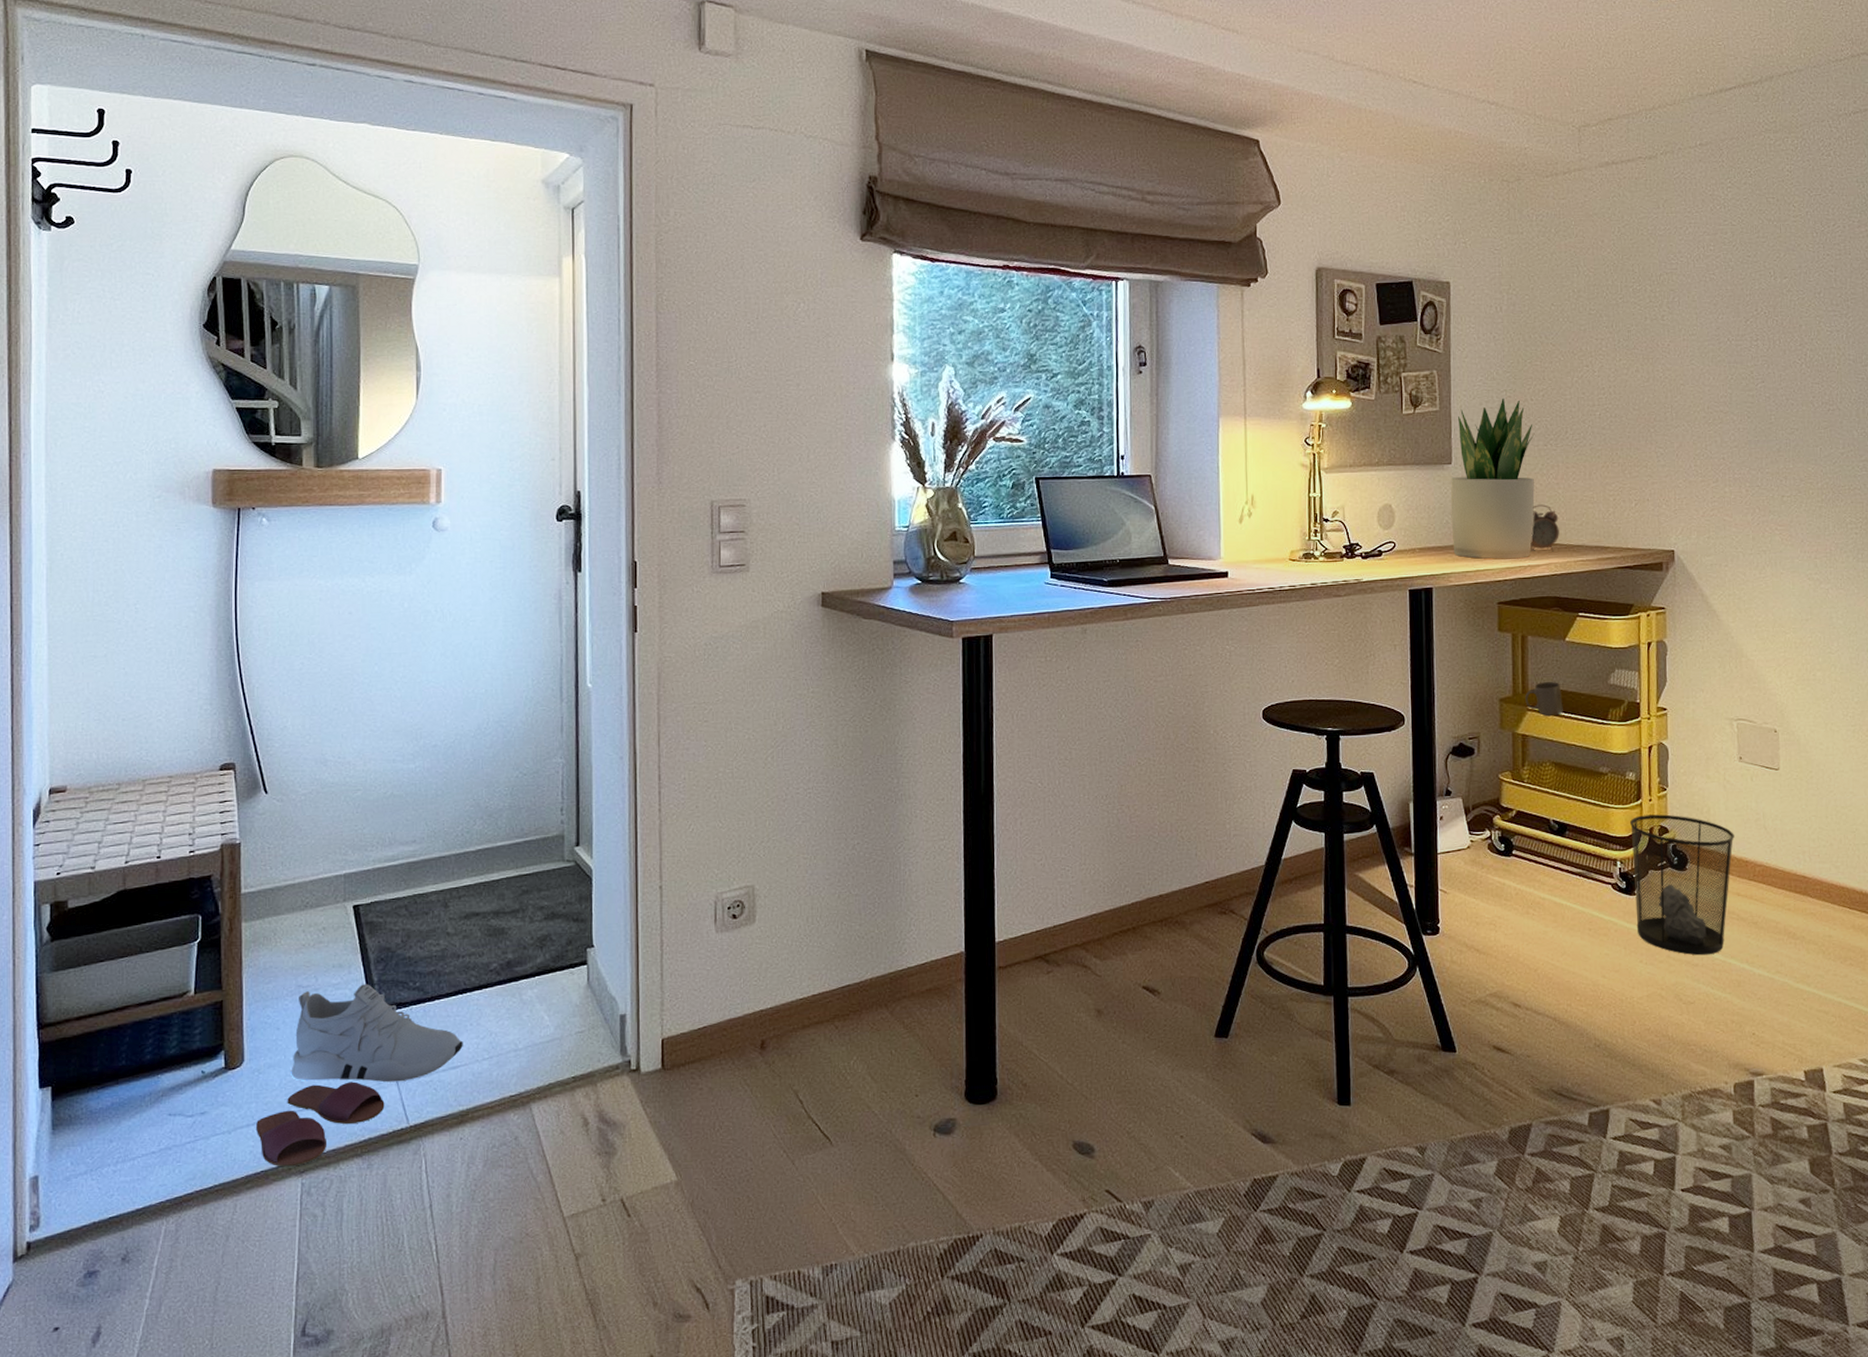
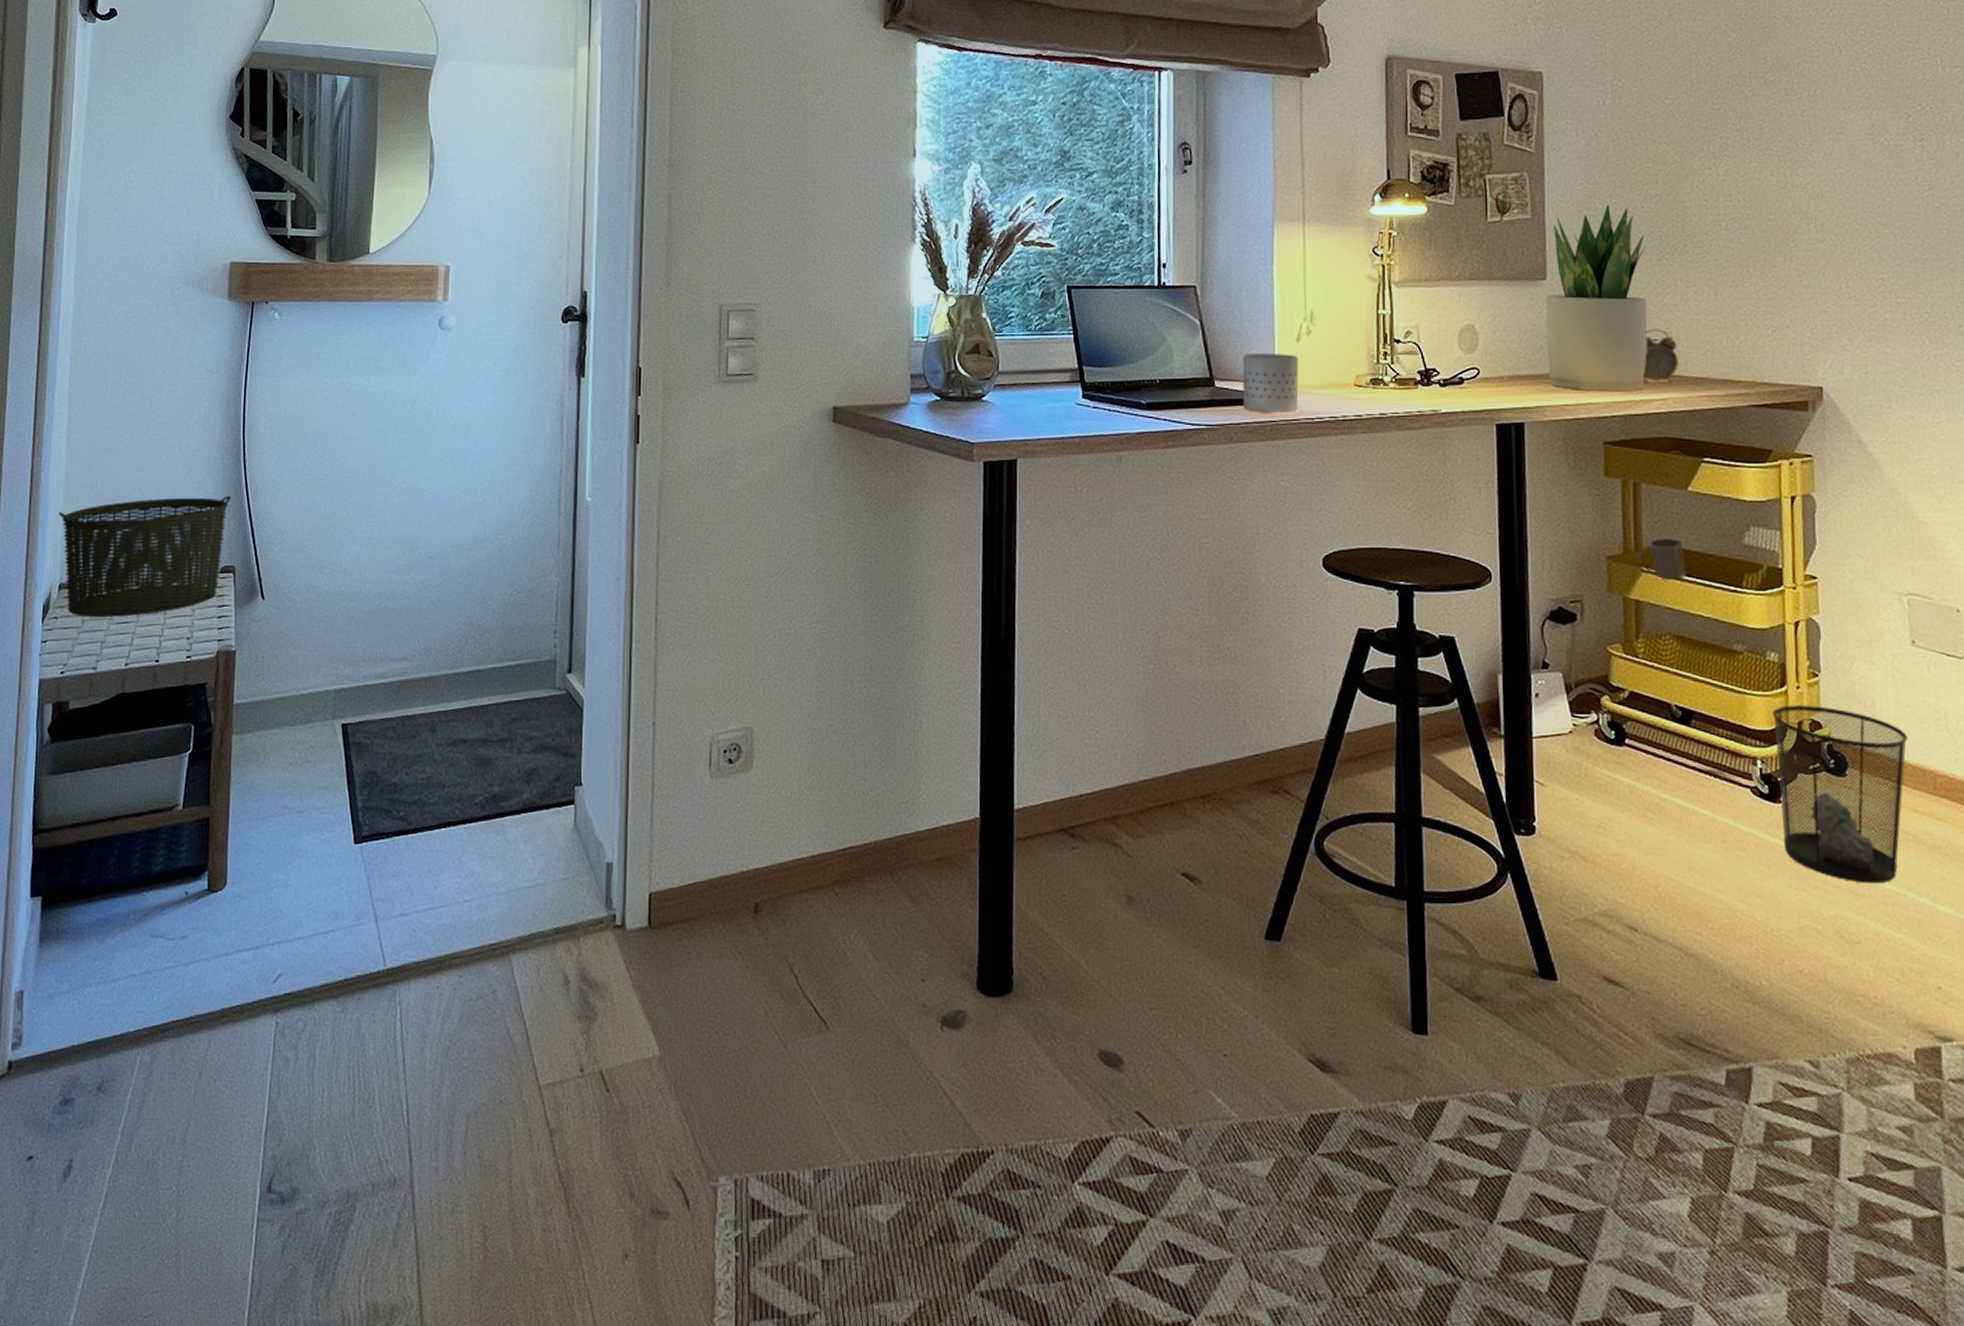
basket: none [44,695,227,819] -> present [58,495,231,617]
slippers: present [256,1081,385,1167] -> none [235,915,363,1003]
shoe: present [291,984,463,1082] -> none [271,809,444,919]
mug: none [1192,534,1241,587] -> present [1242,354,1299,414]

